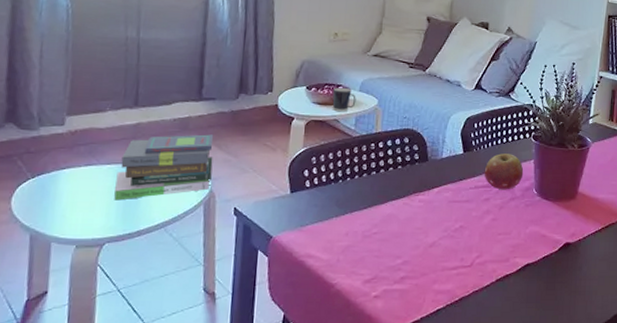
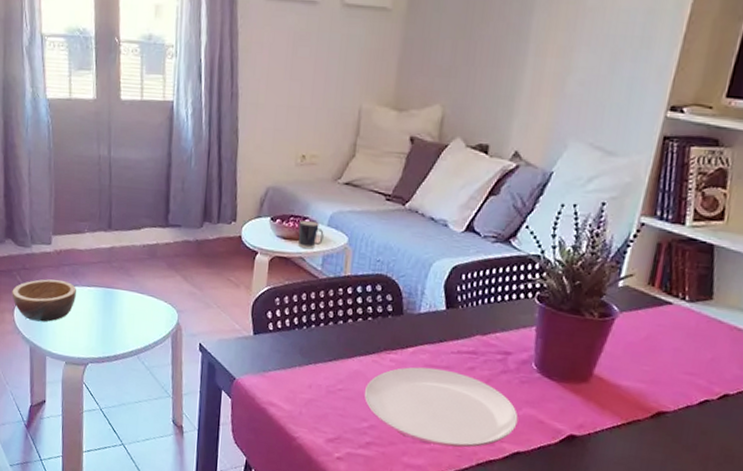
bowl: none [9,160,94,207] -> present [12,279,76,322]
books: present [114,134,214,201] -> none [94,262,180,324]
plate: none [397,203,526,269] -> present [364,367,519,448]
fruit: present [484,153,524,190] -> none [470,314,522,361]

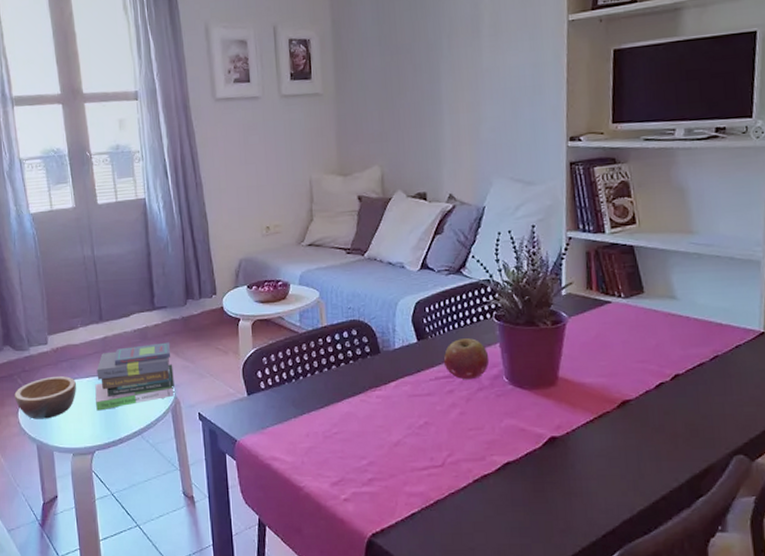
books: none [94,262,180,324] -> present [95,342,174,411]
mug: present [297,220,324,248] -> none [273,283,297,308]
plate: present [364,367,519,448] -> none [358,396,502,470]
fruit: none [470,314,522,361] -> present [443,338,490,380]

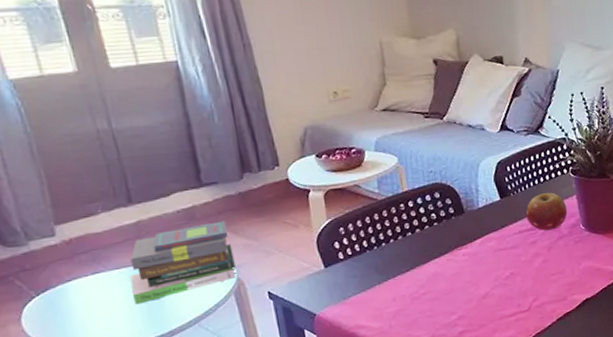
bowl: present [14,375,76,419] -> none [12,270,105,325]

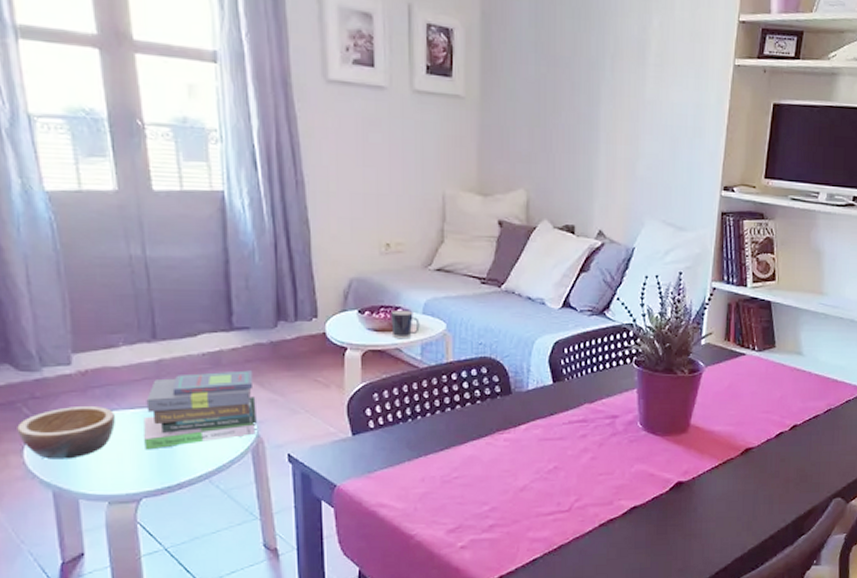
bowl: none [12,270,105,325] -> present [17,405,115,460]
mug: none [346,150,374,176] -> present [391,311,420,338]
fruit: present [525,192,568,231] -> none [578,383,626,425]

